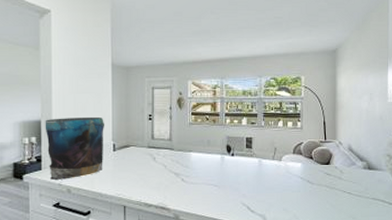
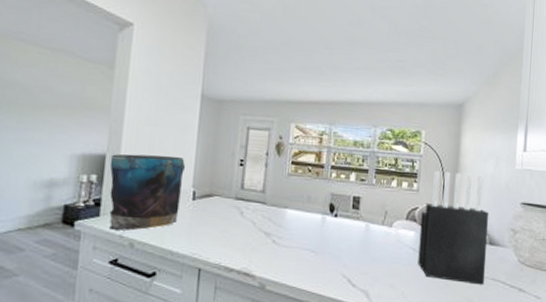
knife block: none [306,110,367,204] -> present [418,171,489,285]

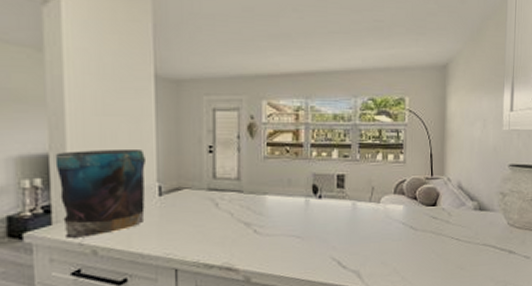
knife block: present [418,171,489,285] -> none [408,139,478,252]

